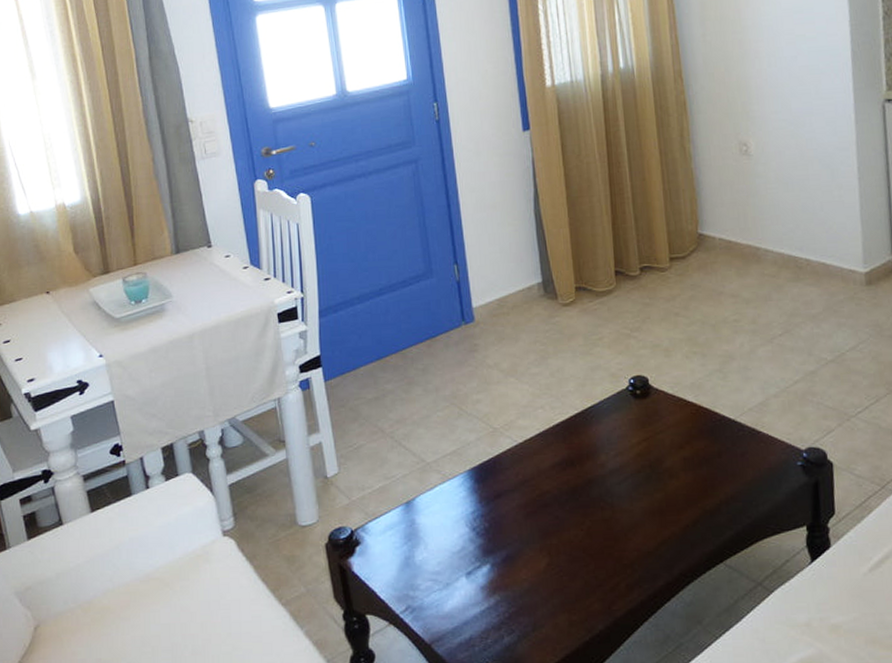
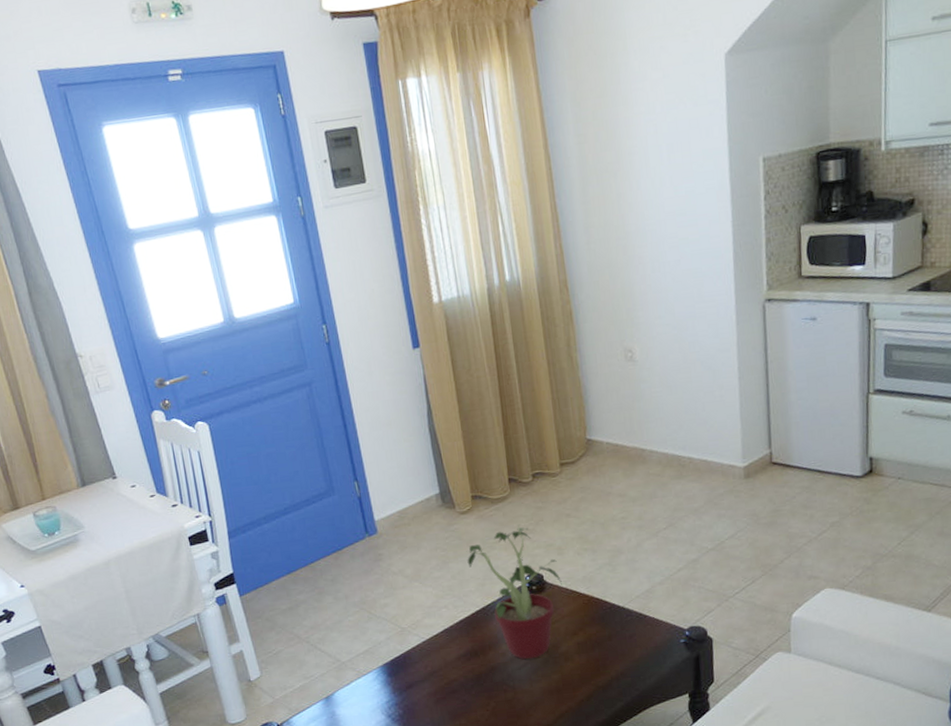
potted plant: none [567,320,668,474] -> present [466,524,562,659]

